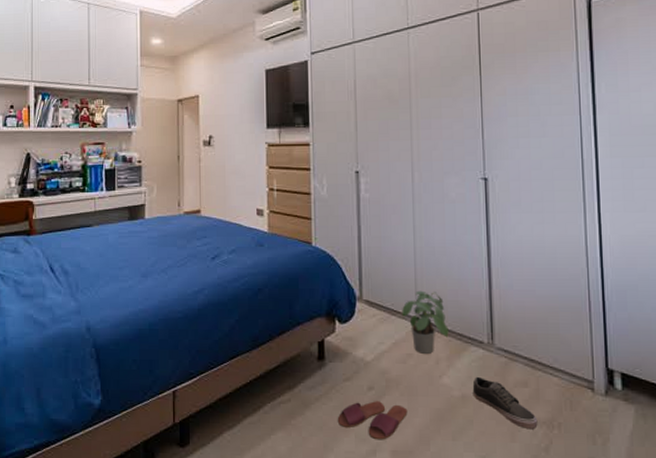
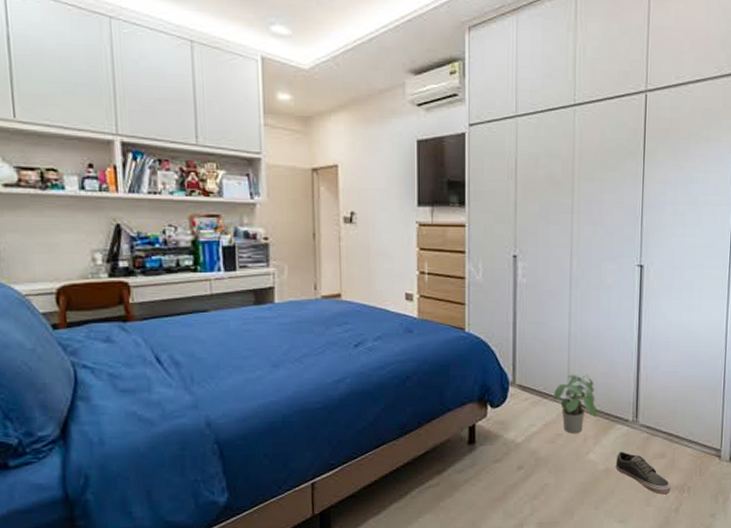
slippers: present [338,401,408,440] -> none [487,479,555,515]

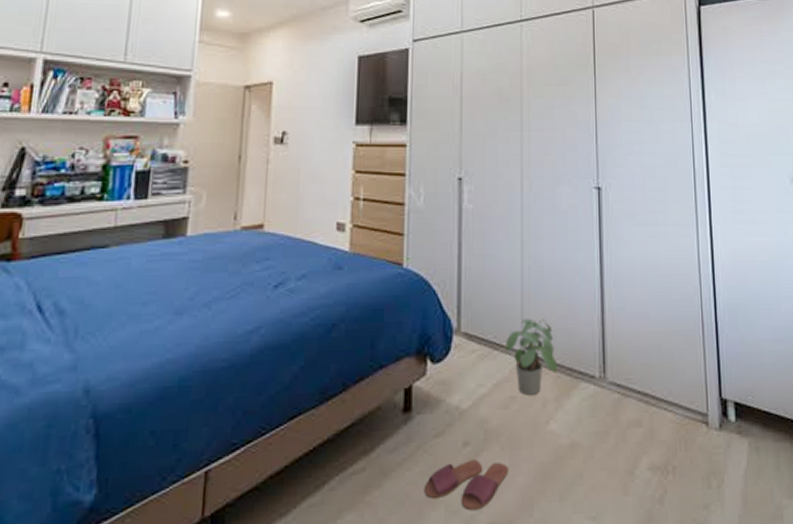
slippers: none [487,479,555,515] -> present [425,459,509,511]
shoe: present [615,451,671,495] -> none [582,418,652,478]

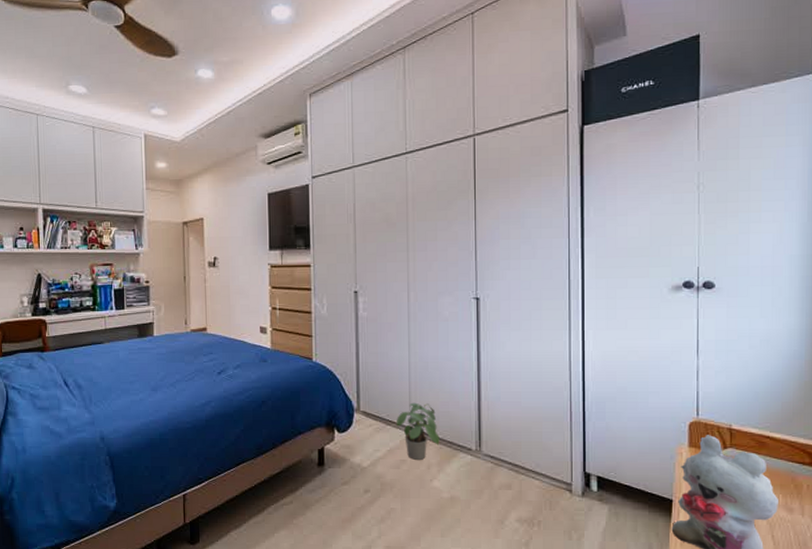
slippers: present [425,459,509,511] -> none [337,502,401,537]

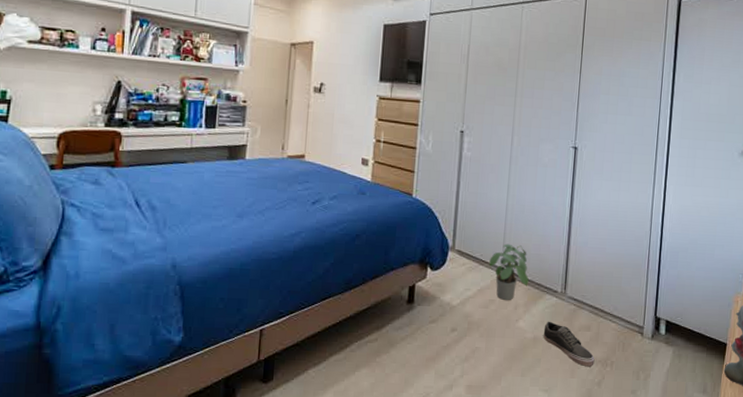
shoe: none [460,480,519,527] -> present [543,321,595,367]

